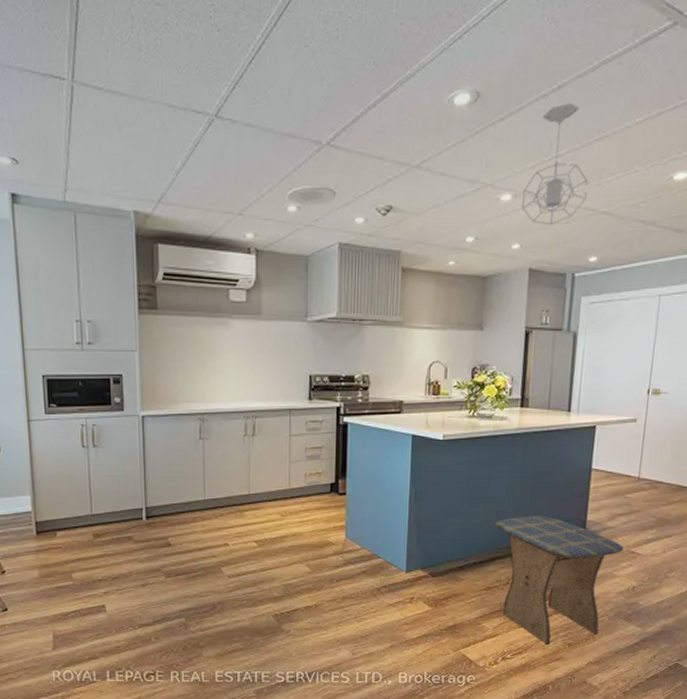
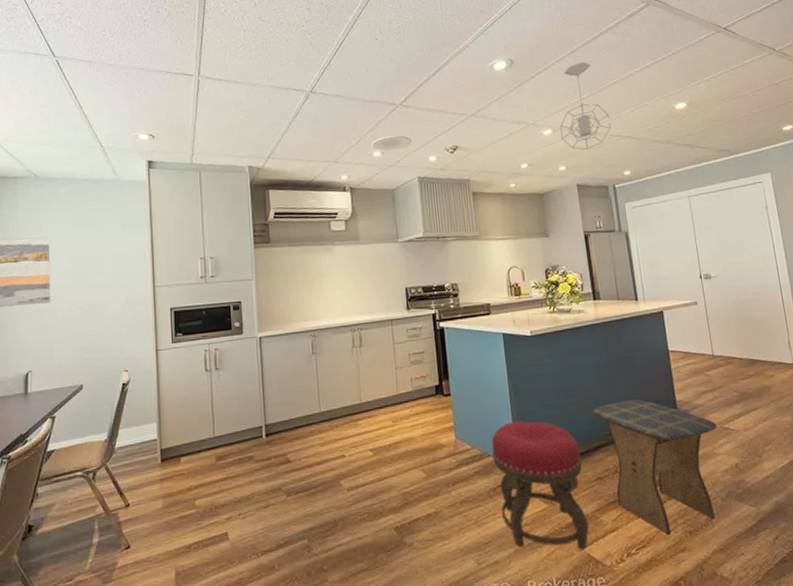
stool: none [382,527,474,651] -> present [491,421,589,551]

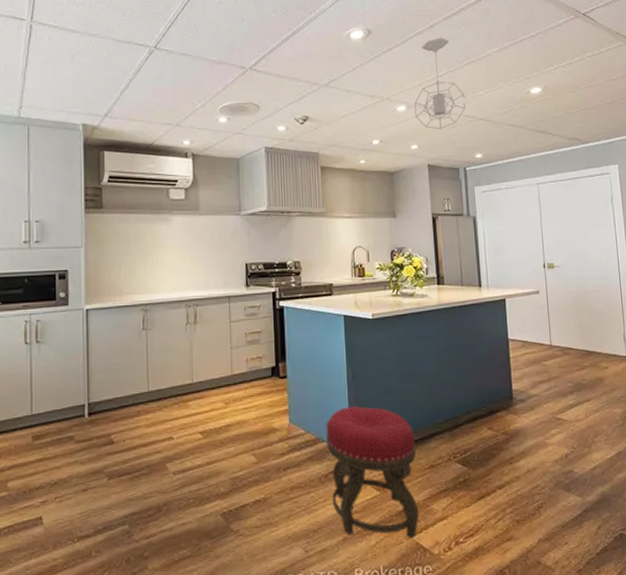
stool: present [592,399,718,536] -> none [430,387,551,525]

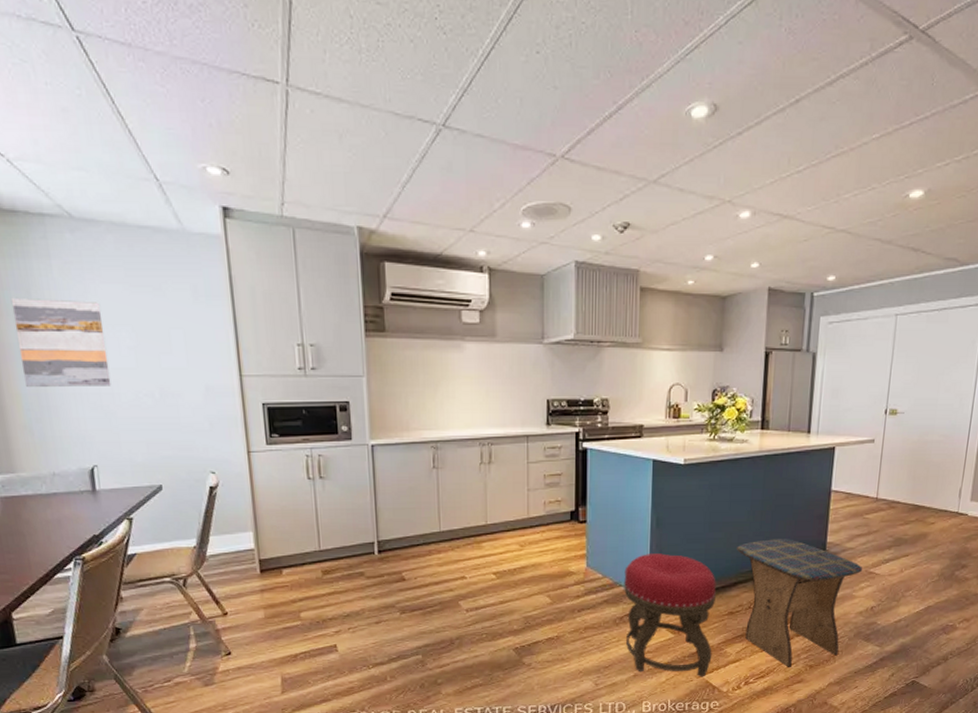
pendant light: present [414,38,466,130] -> none [761,118,826,244]
stool: none [430,387,551,525] -> present [737,539,863,668]

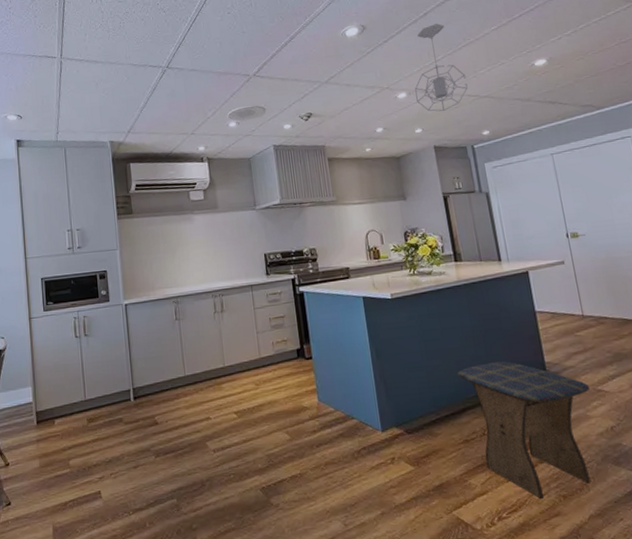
stool: present [624,553,716,677] -> none [354,384,457,514]
pendant light: none [761,118,826,244] -> present [415,23,468,112]

